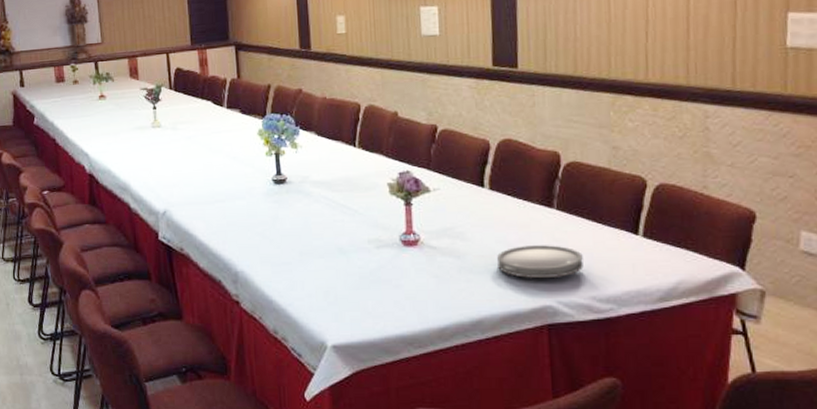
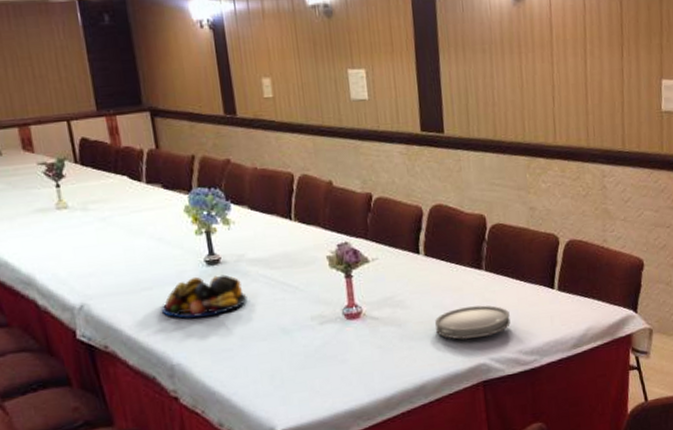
fruit bowl: none [231,193,309,230] -> present [162,274,248,319]

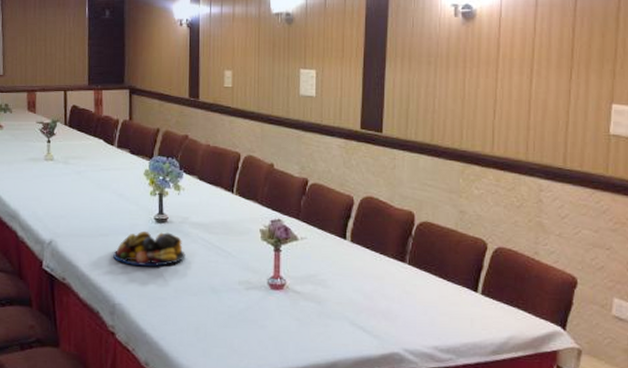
plate: present [435,305,511,340] -> none [354,296,429,327]

